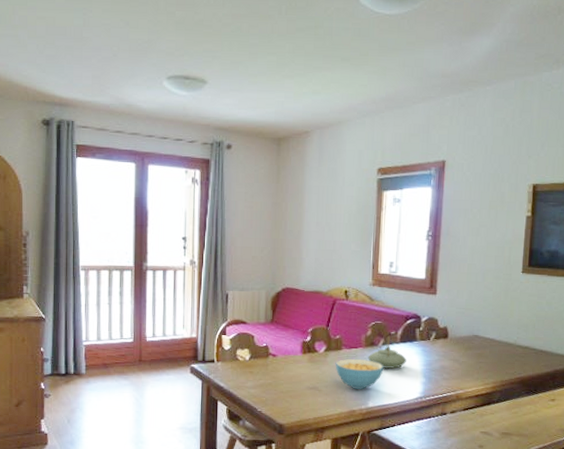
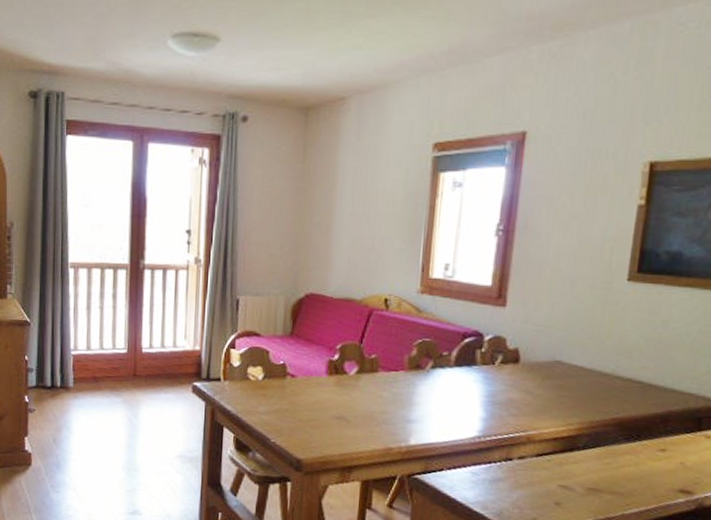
cereal bowl: present [335,358,384,389] -> none [369,384,432,423]
teapot: present [368,335,408,370] -> none [411,357,463,400]

